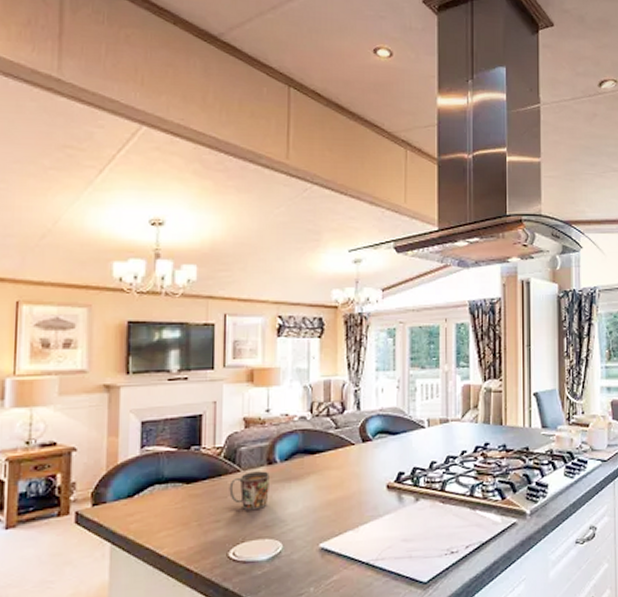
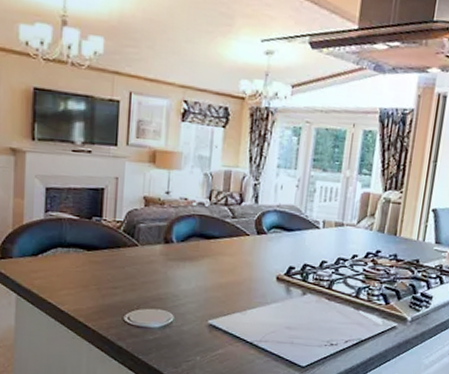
mug: present [229,471,269,511] -> none [127,247,166,283]

